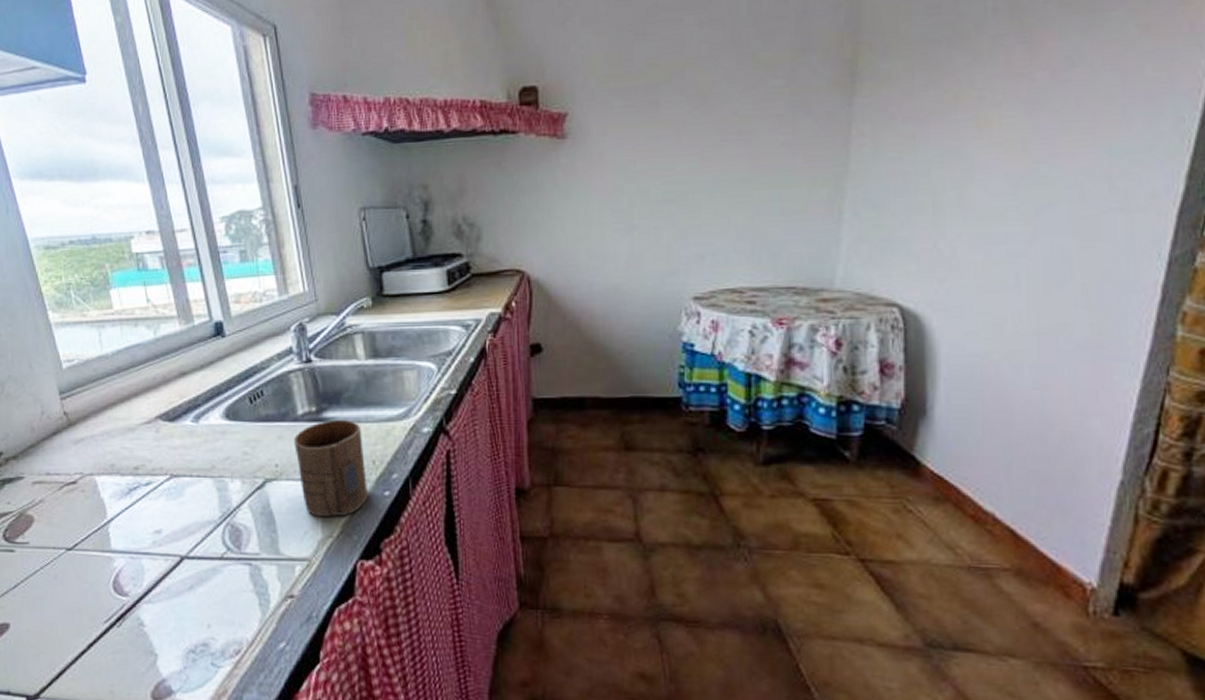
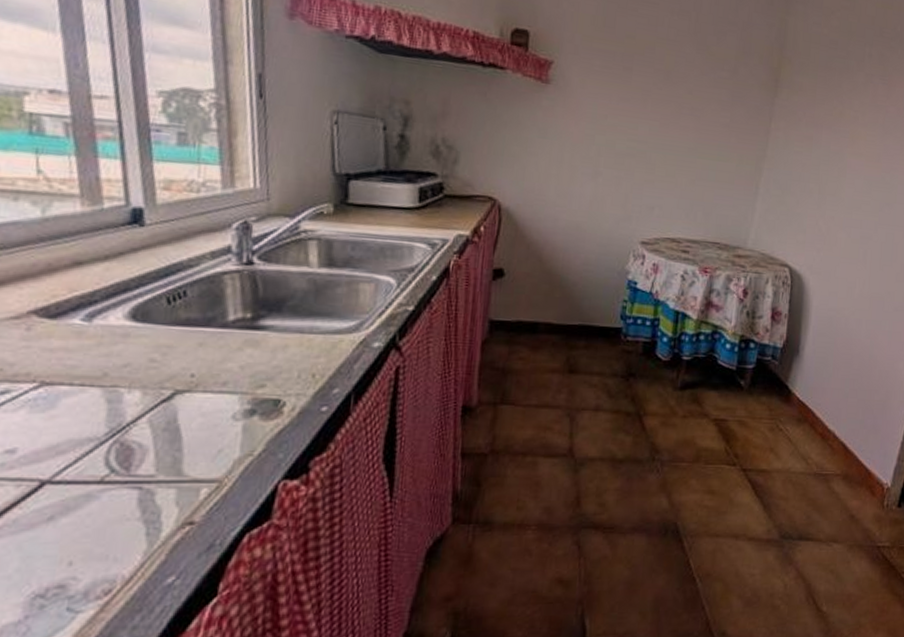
cup: present [294,419,369,517] -> none [218,328,304,434]

